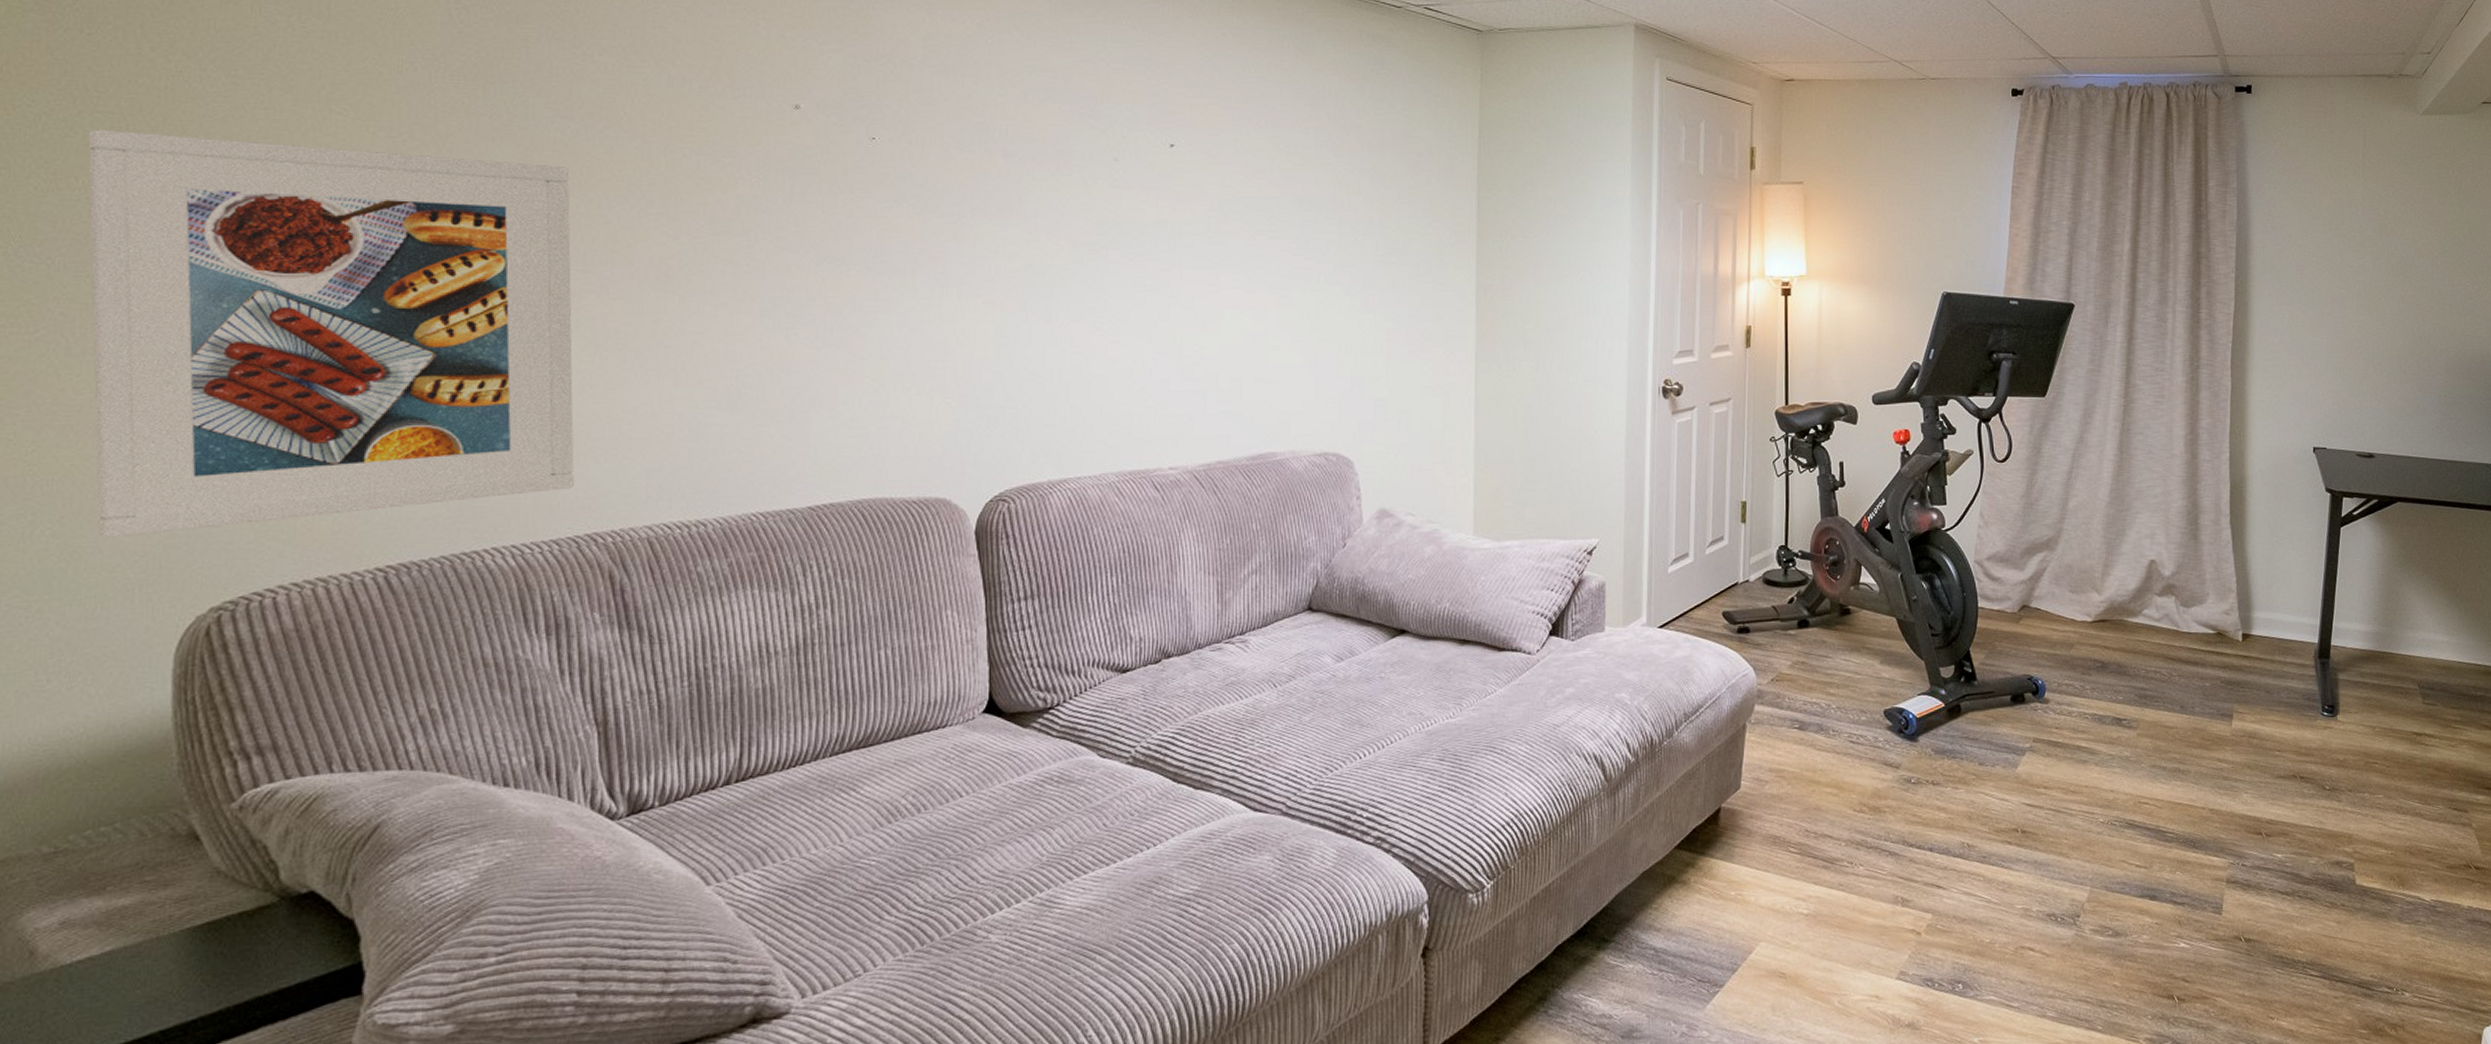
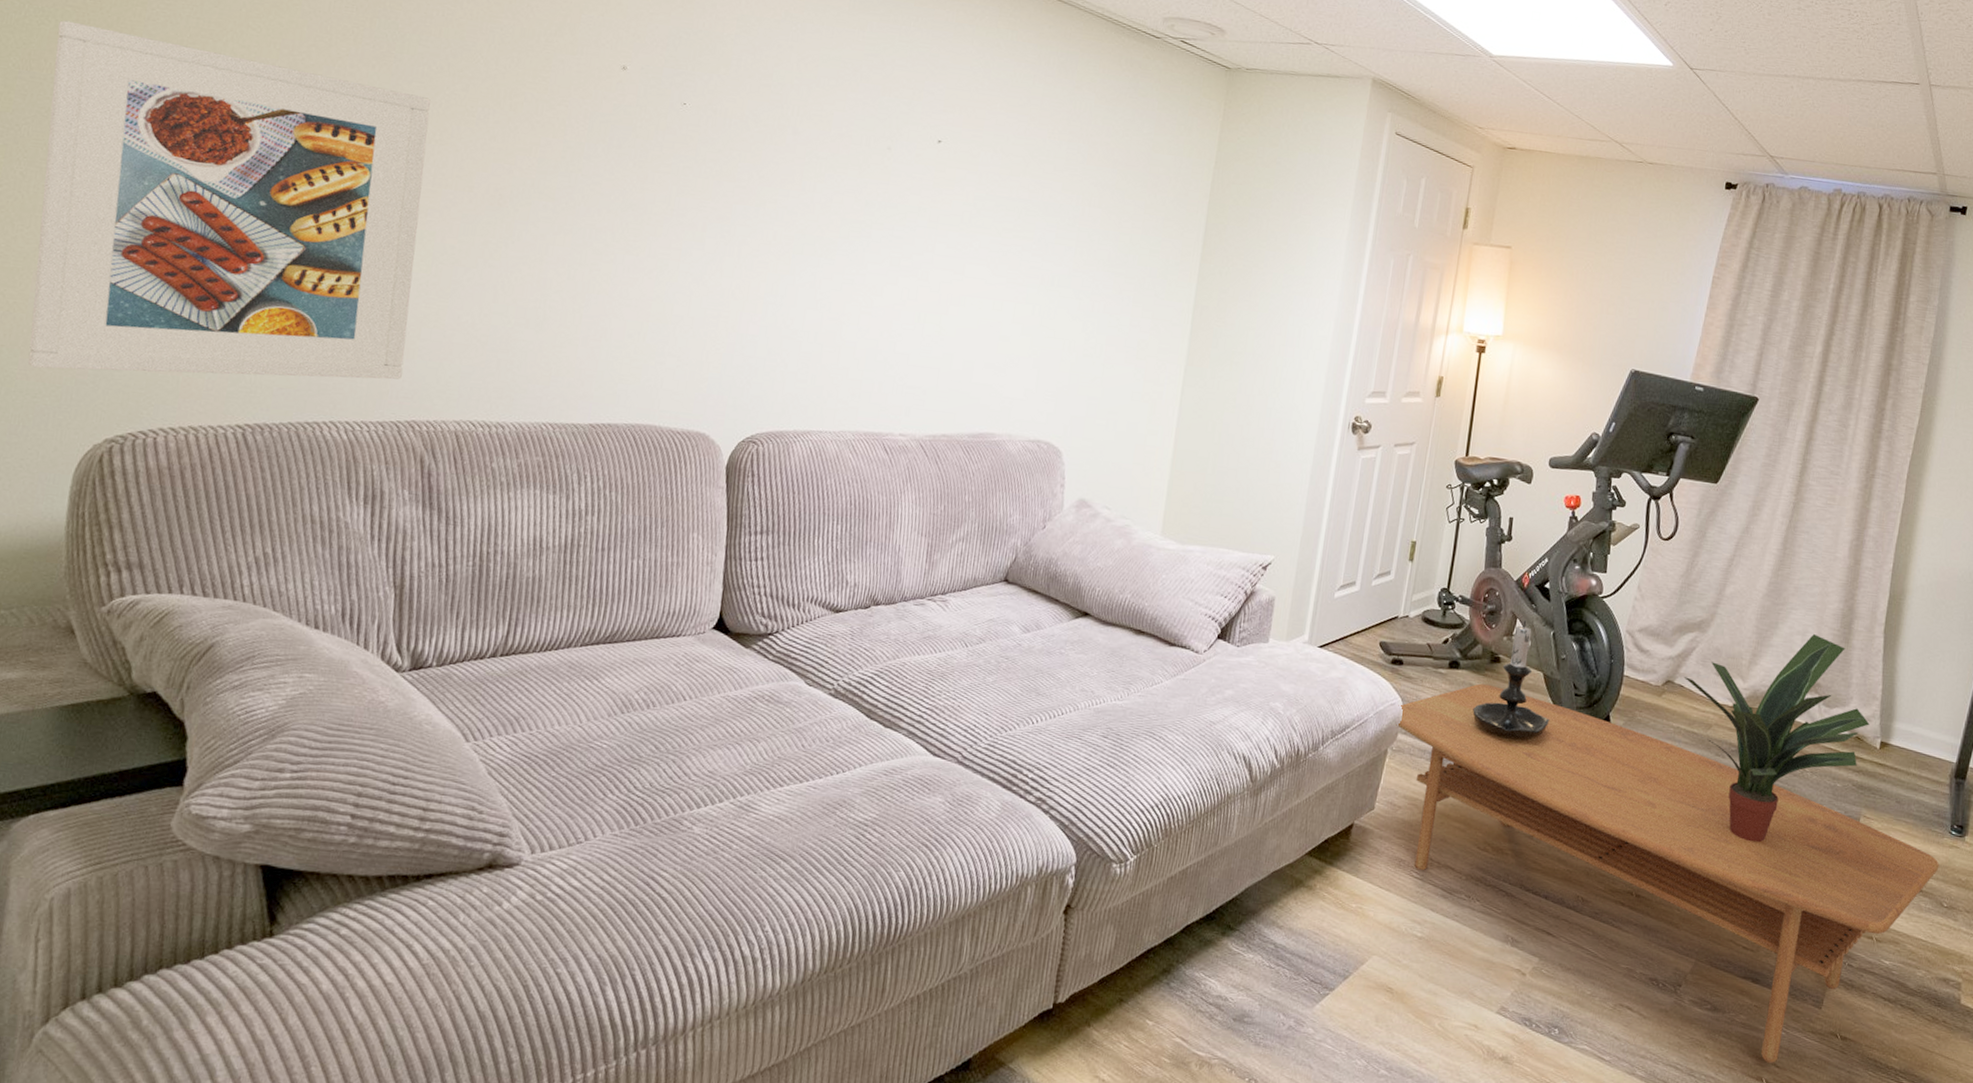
coffee table: none [1751,638,2316,979] -> present [1396,683,1939,1063]
candle holder: none [1829,566,1910,692] -> present [1472,620,1550,740]
potted plant: none [2031,534,2229,757] -> present [1669,633,1870,843]

